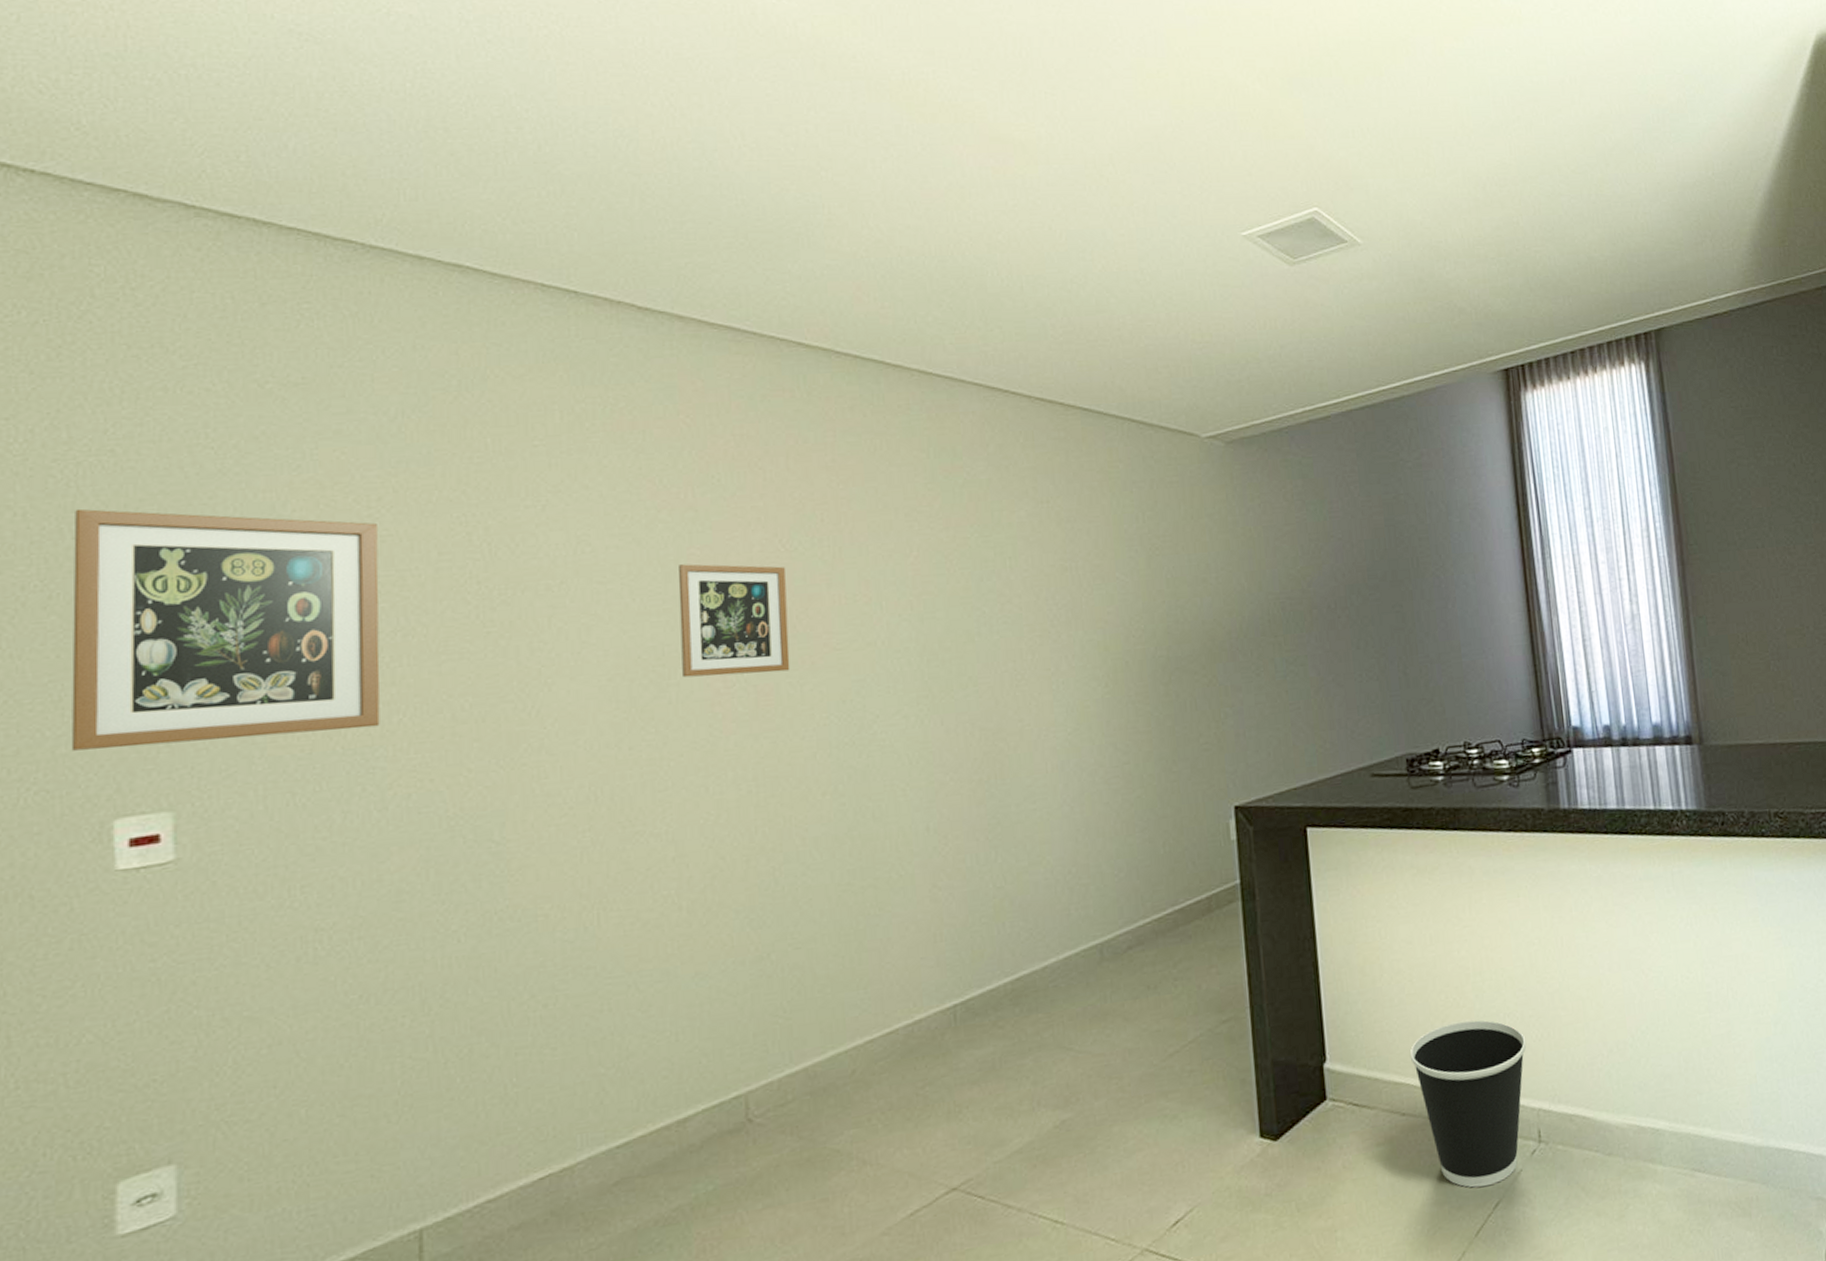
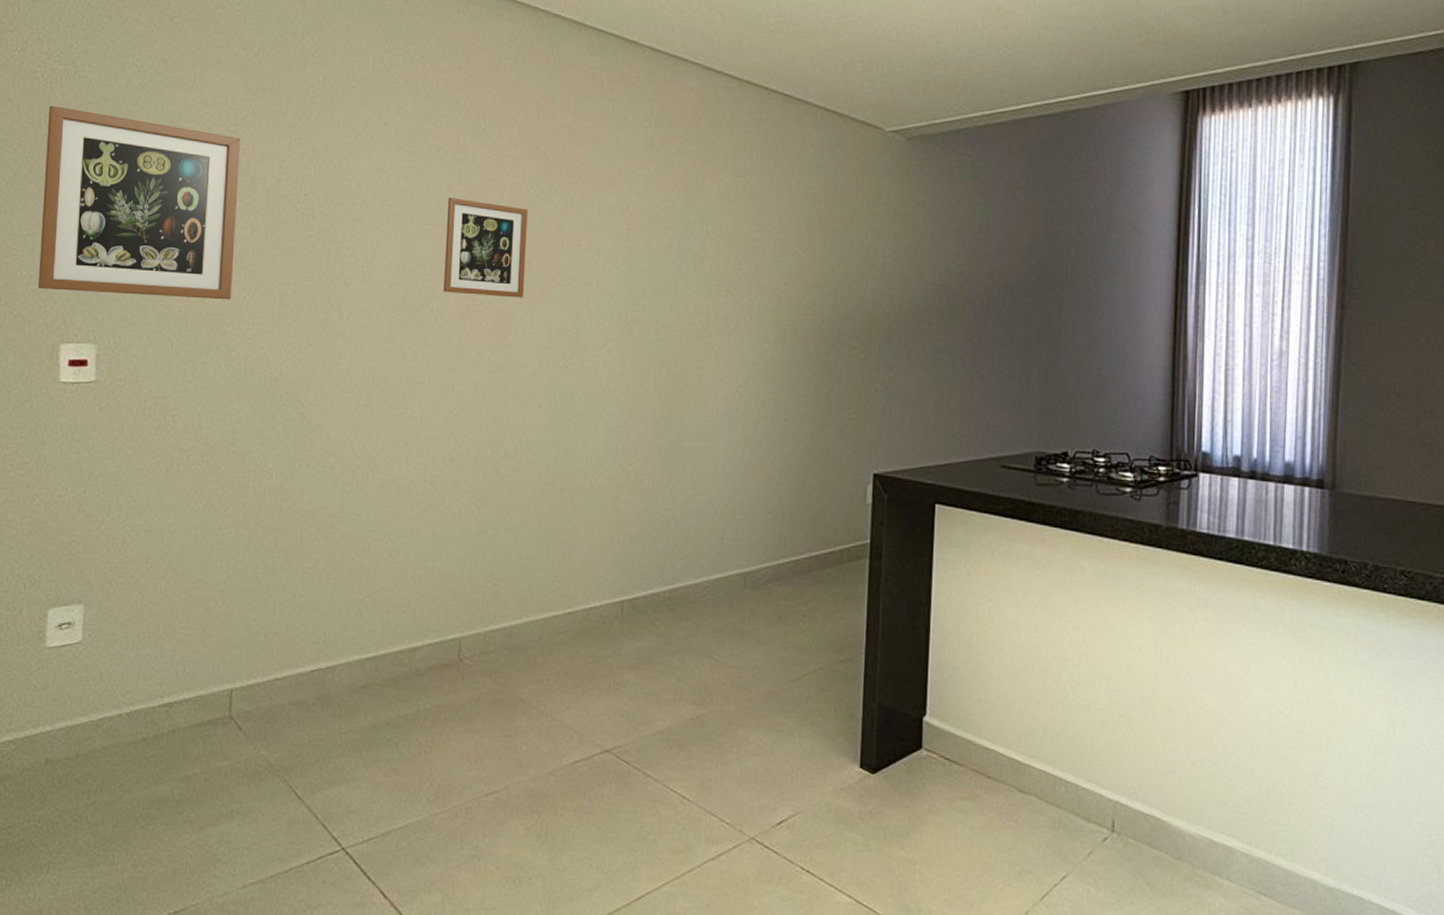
wastebasket: present [1409,1020,1527,1188] -> none [1002,706,1113,859]

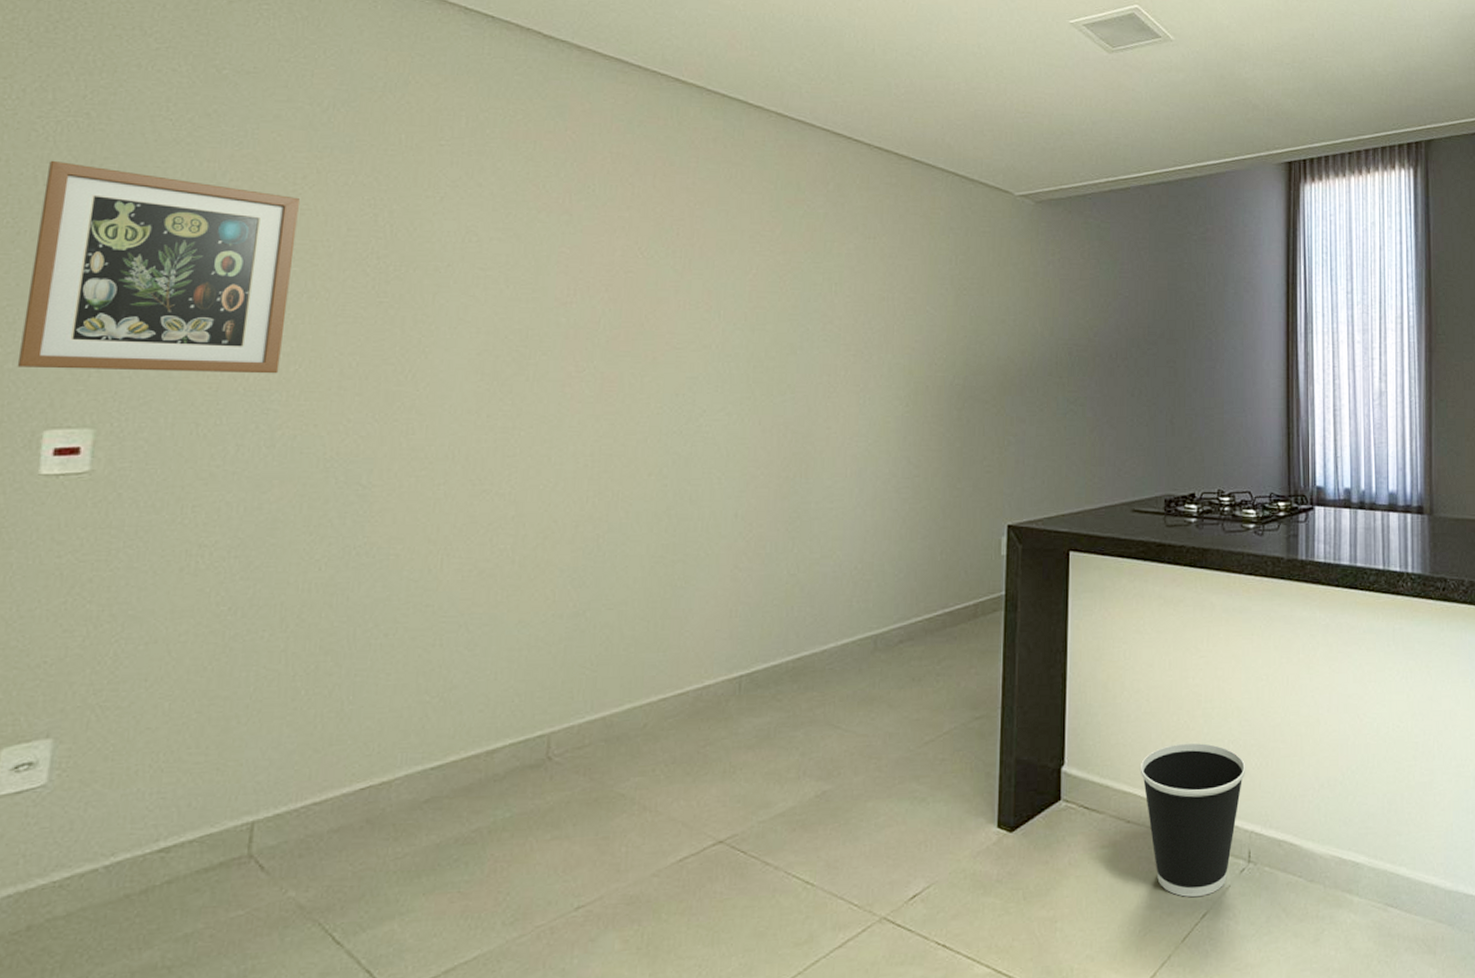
picture frame: present [444,197,528,298] -> none [541,260,640,363]
wastebasket: none [1002,706,1113,859] -> present [1140,742,1246,898]

